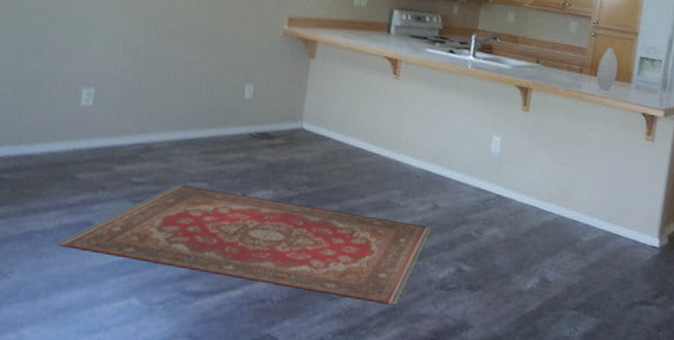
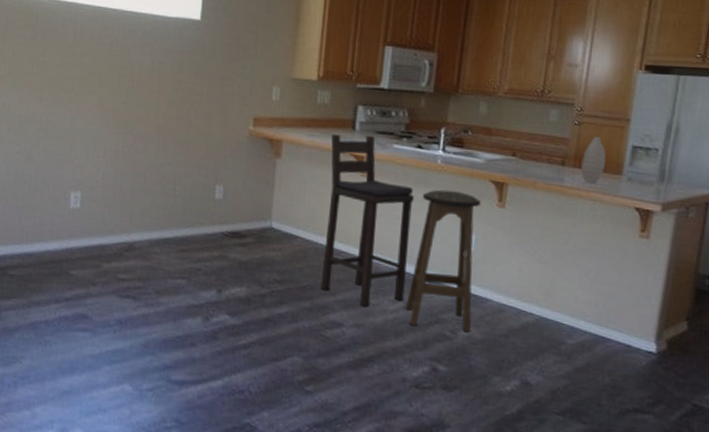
area rug: present [56,184,432,306] -> none [57,281,405,402]
bar stool: none [350,36,445,210] -> present [320,134,414,308]
stool: none [434,93,507,233] -> present [406,189,481,333]

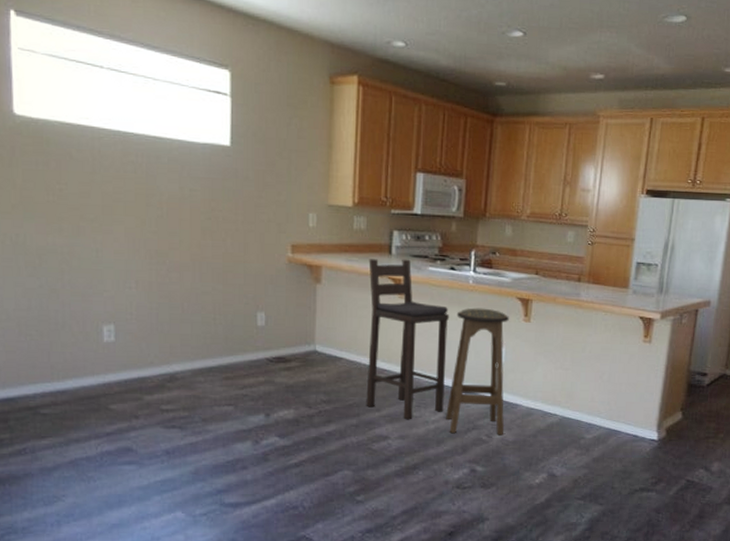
vase: present [581,137,607,184] -> none [594,255,615,297]

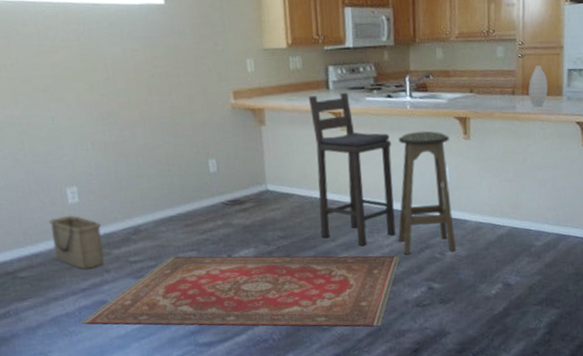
basket: none [80,354,136,414] -> present [49,215,105,271]
area rug: none [100,409,445,505] -> present [80,255,400,327]
vase: none [594,255,615,297] -> present [528,65,548,107]

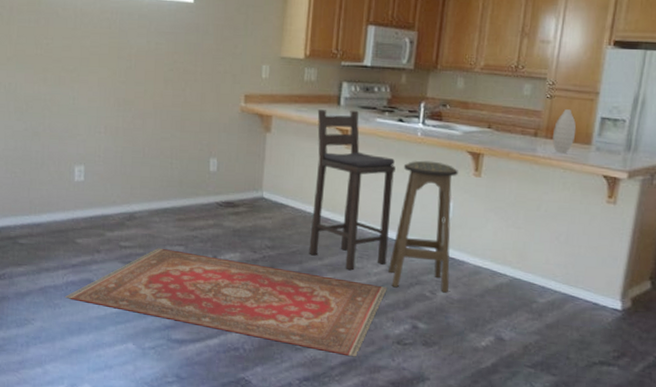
basket: present [49,215,105,271] -> none [53,192,101,247]

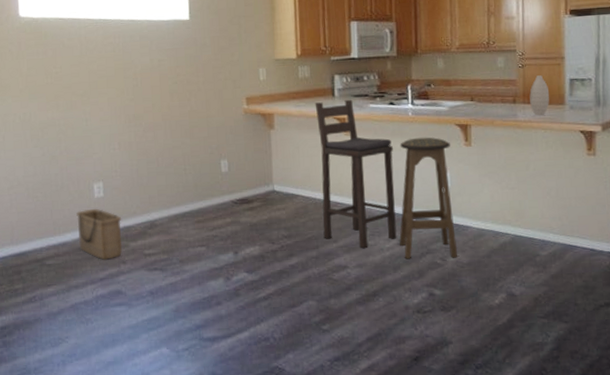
basket: none [53,192,101,247] -> present [76,208,123,261]
area rug: present [65,248,387,357] -> none [96,251,401,331]

